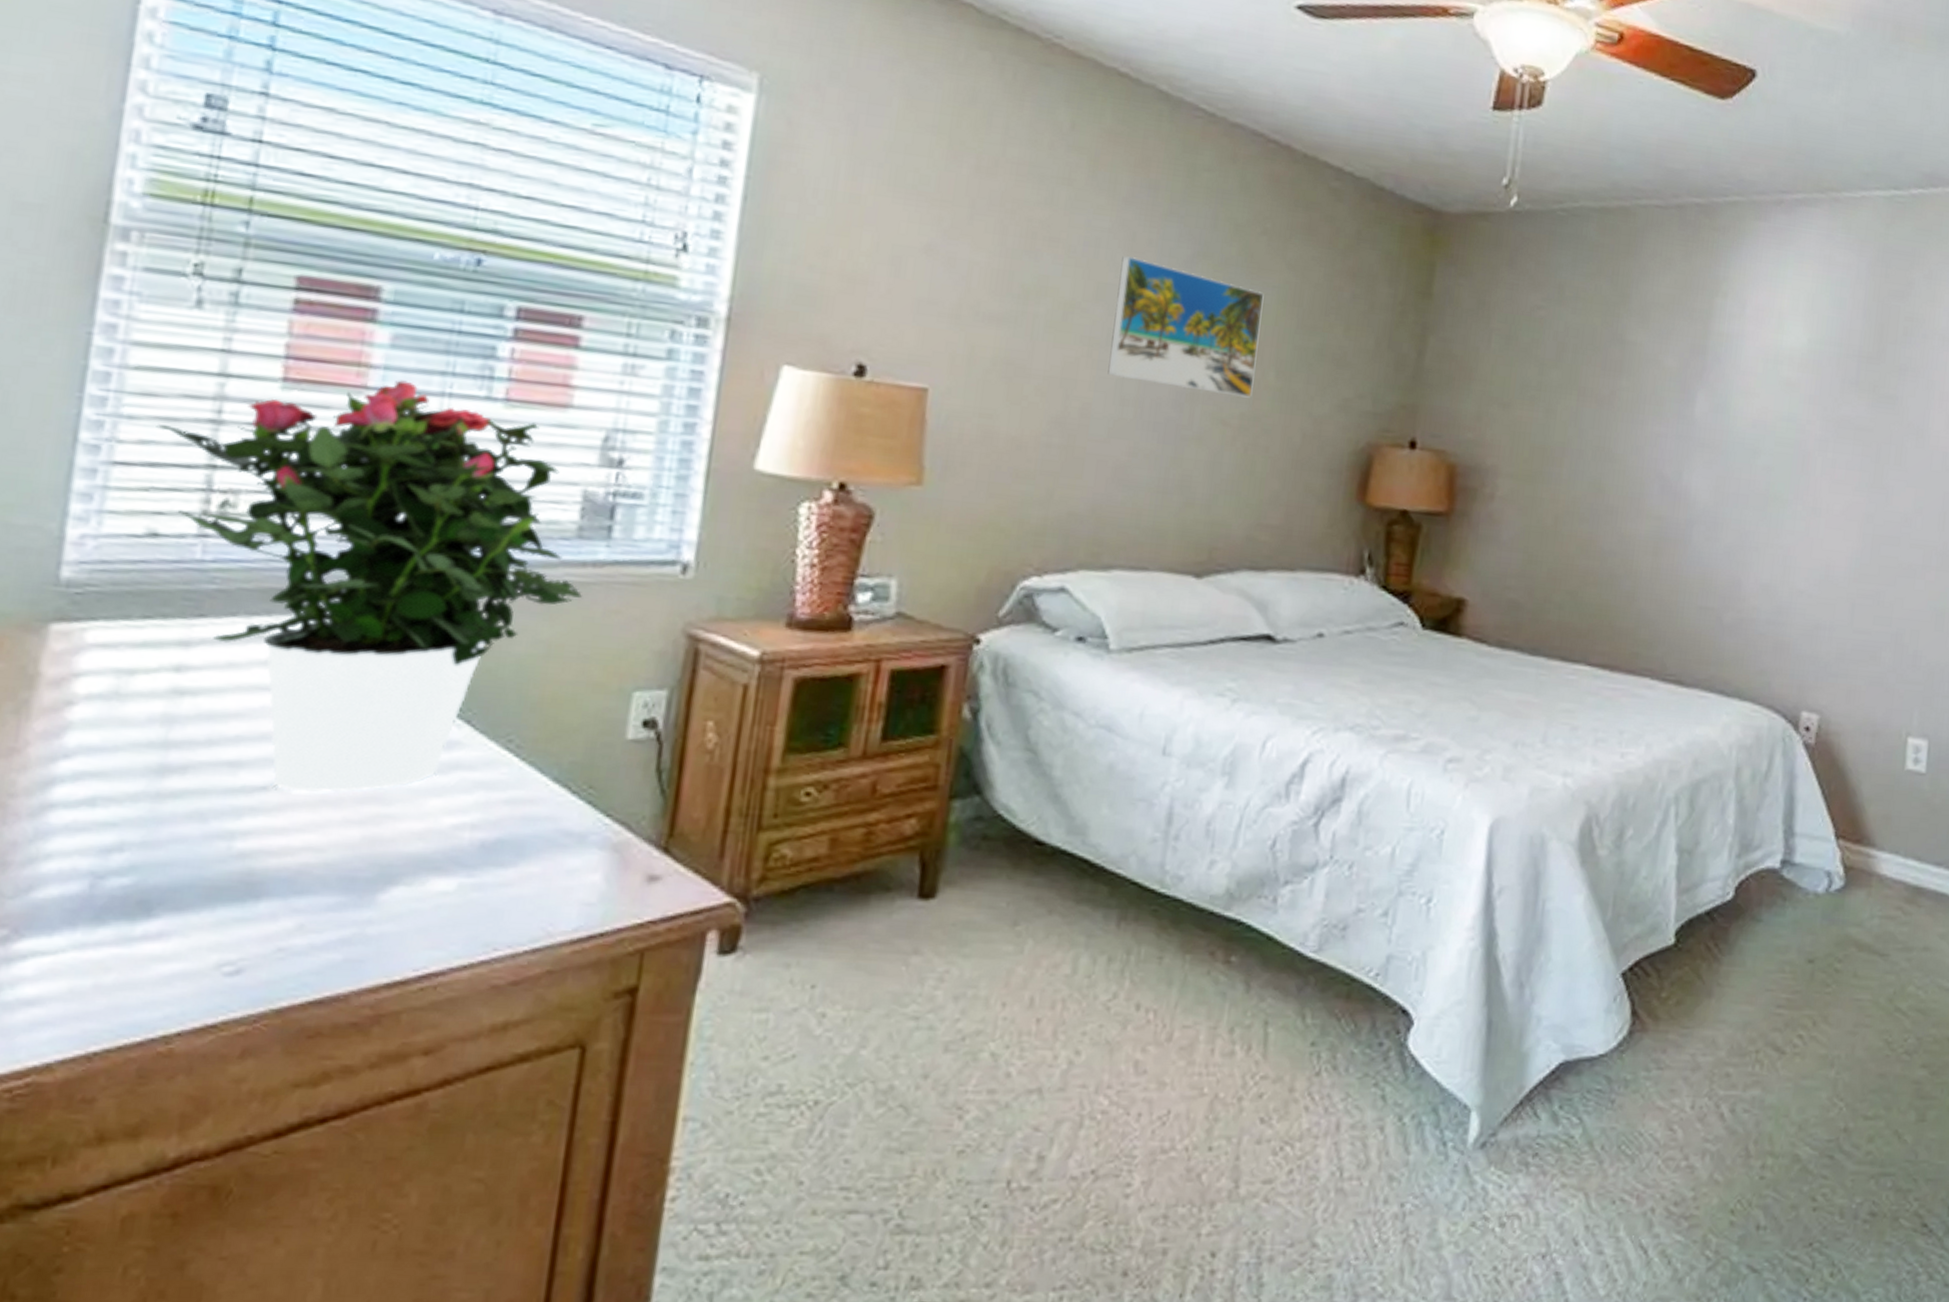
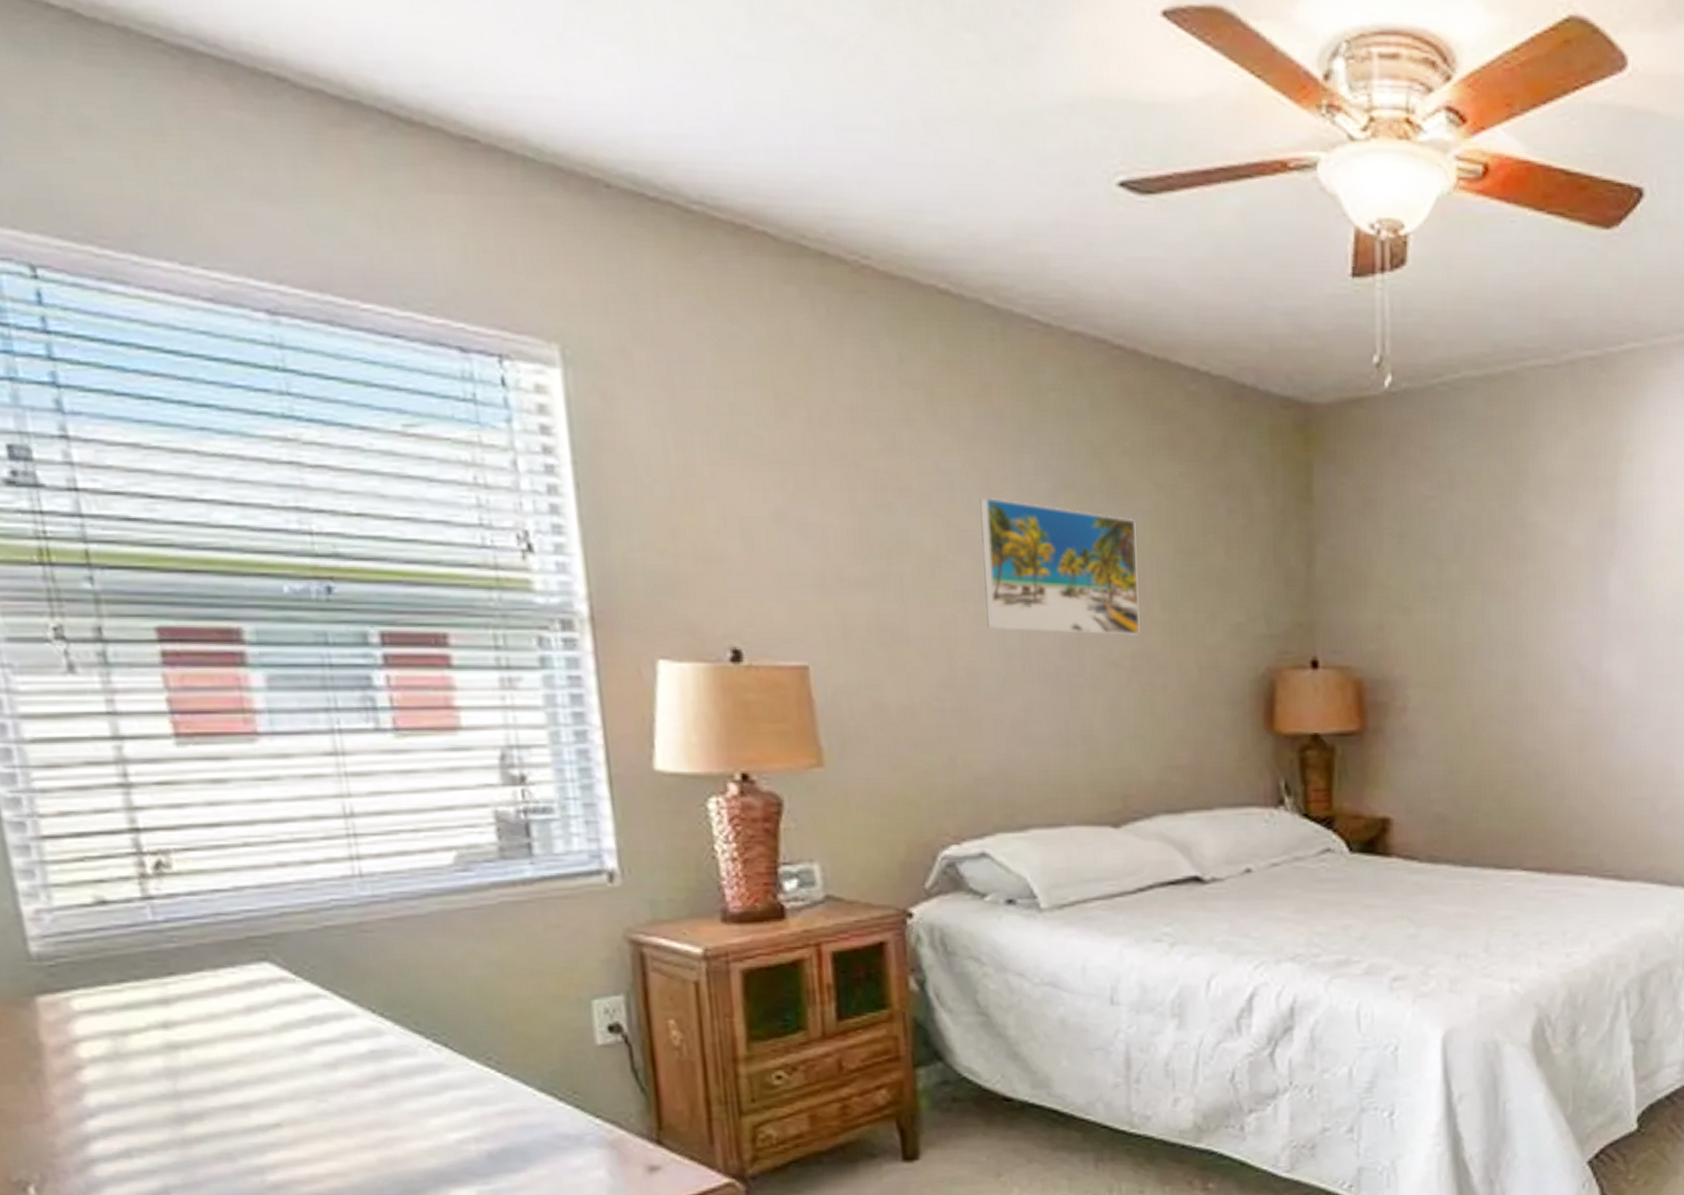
potted flower: present [156,380,582,793] -> none [70,722,520,1125]

